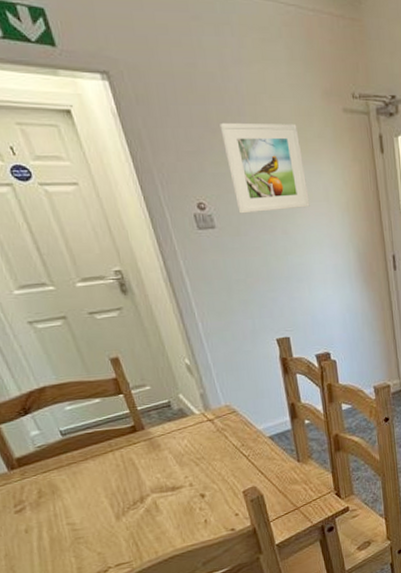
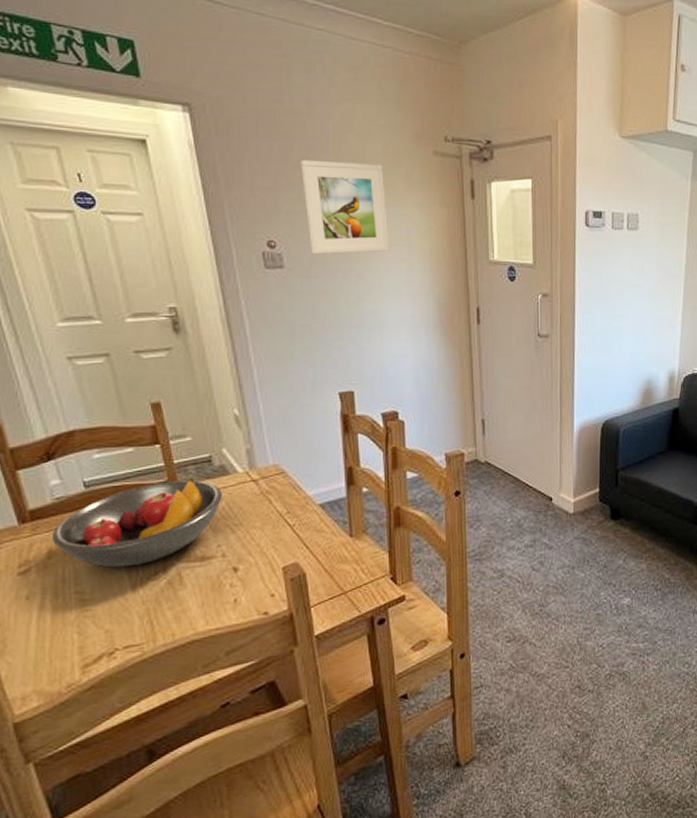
fruit bowl: none [39,421,184,502] -> present [51,478,222,568]

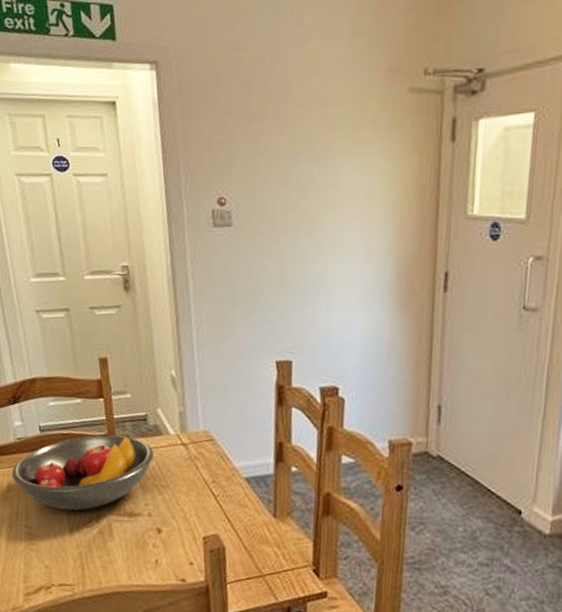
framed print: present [301,159,390,255] -> none [258,108,348,212]

